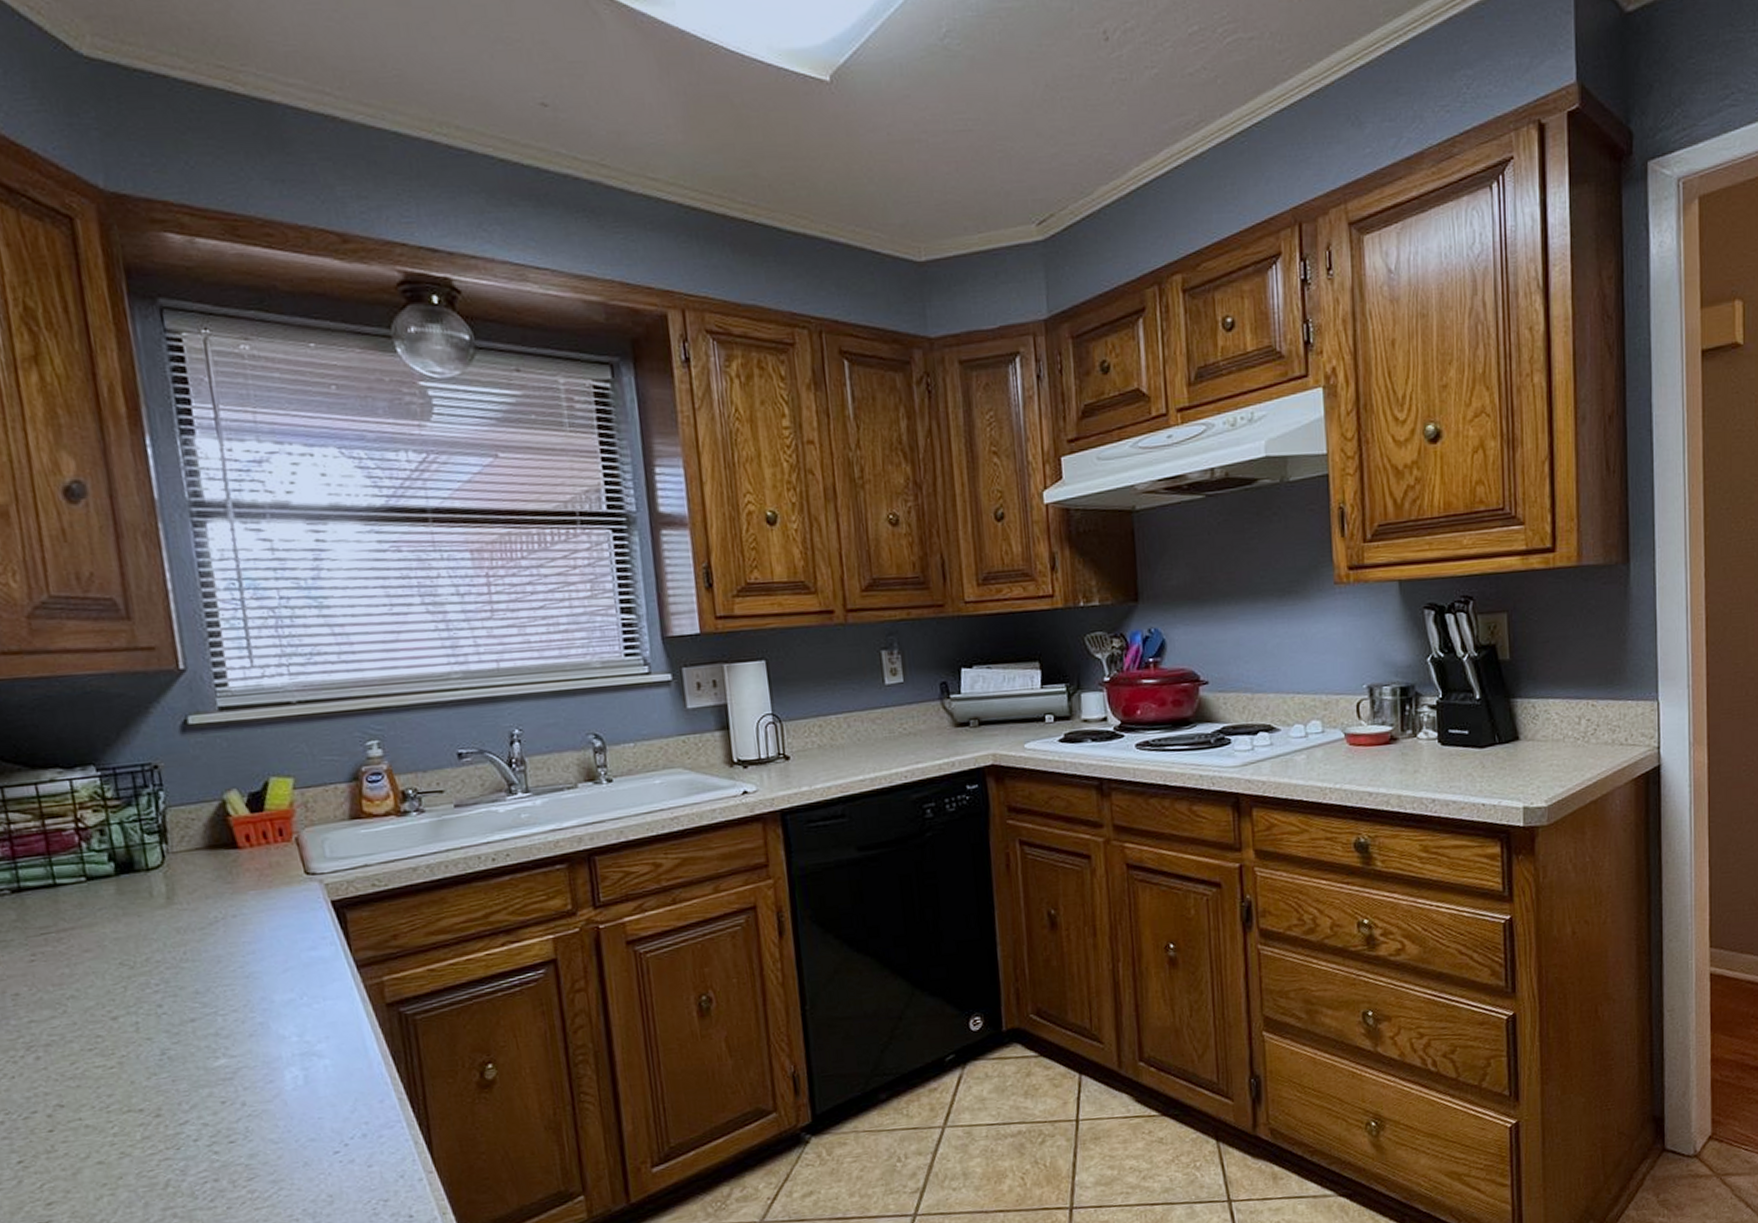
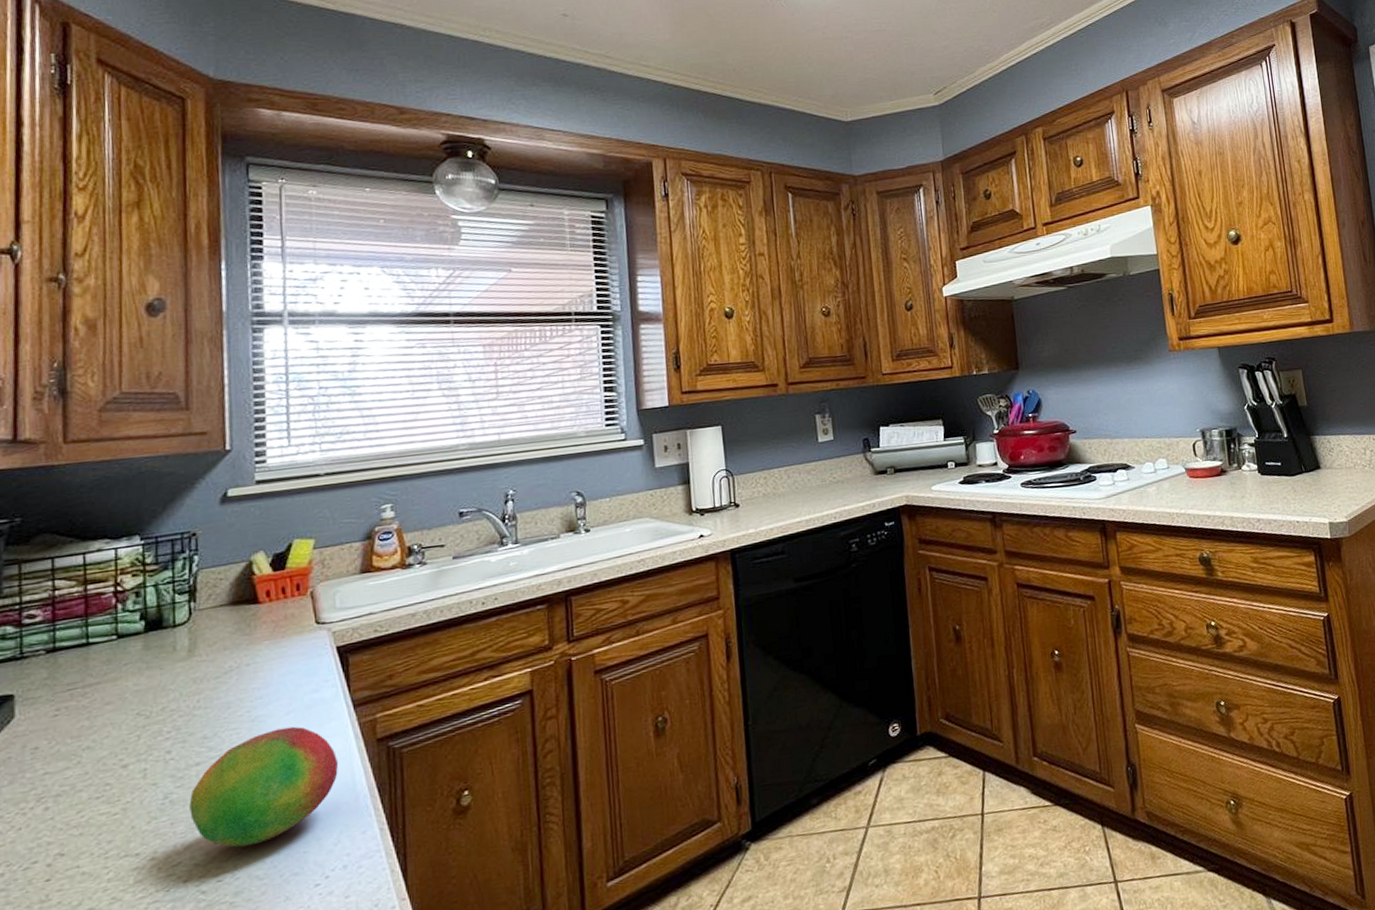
fruit: none [188,985,347,1110] -> present [189,726,339,848]

